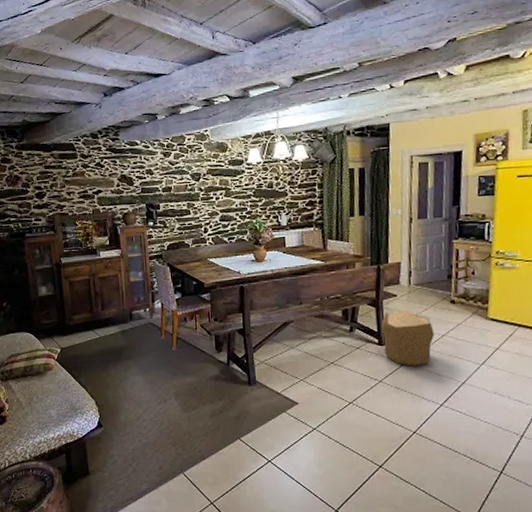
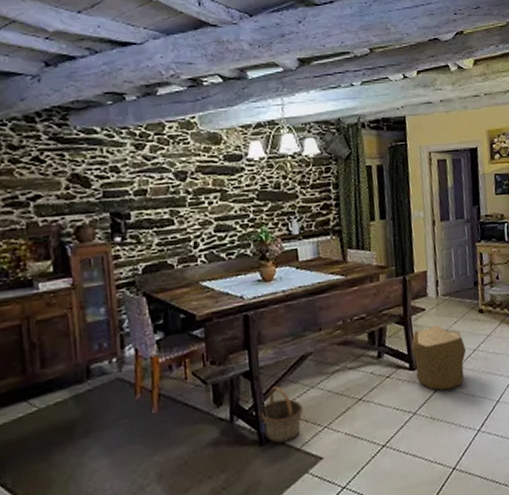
basket: none [249,343,285,386] -> present [258,386,304,444]

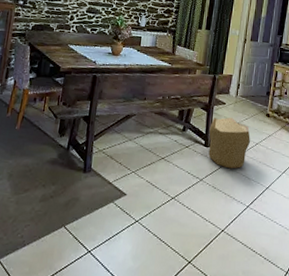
basket: present [258,386,304,444] -> none [88,132,121,175]

